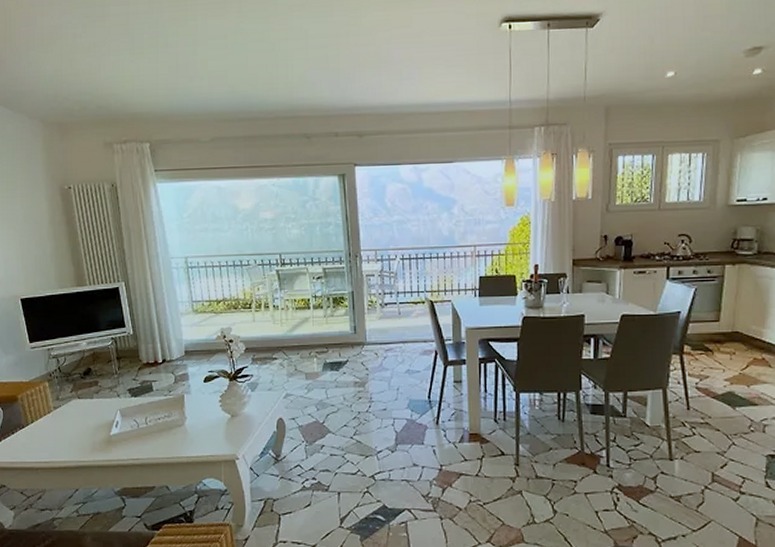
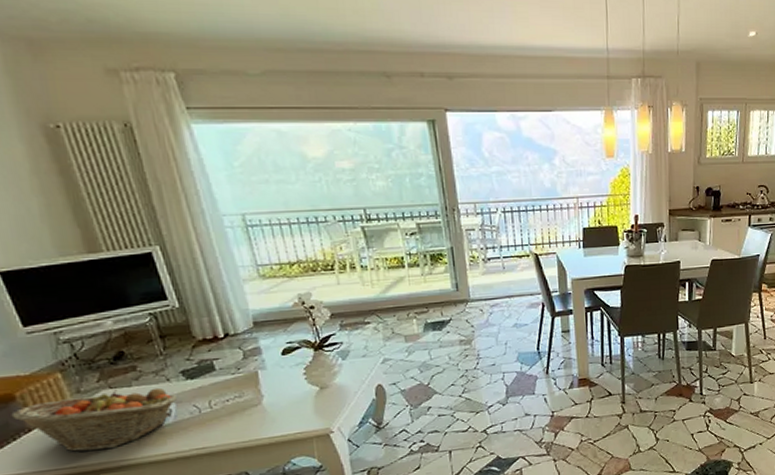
fruit basket: none [13,399,124,450] -> present [11,387,178,452]

